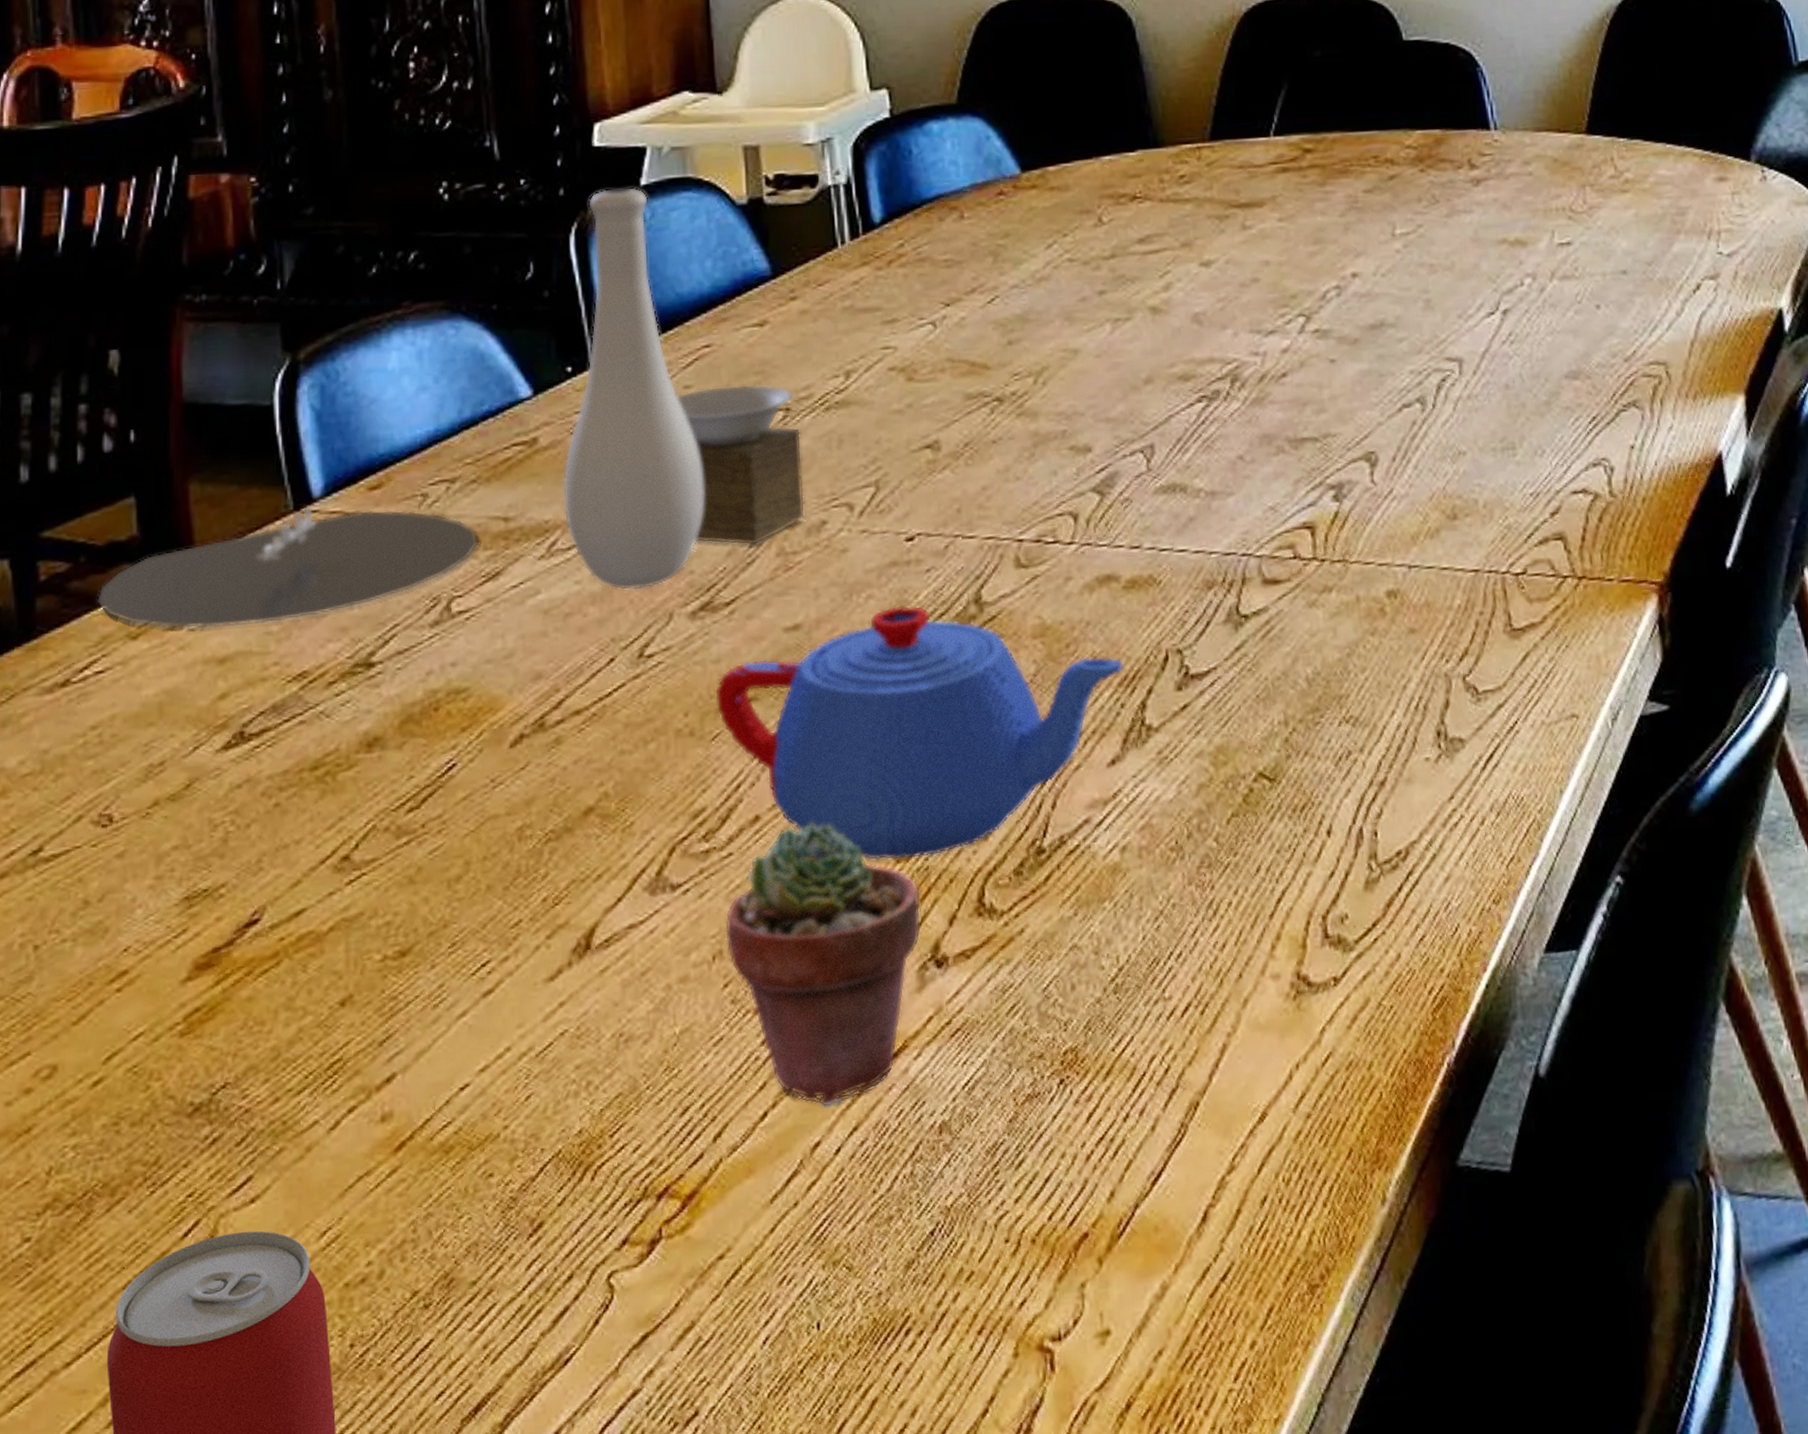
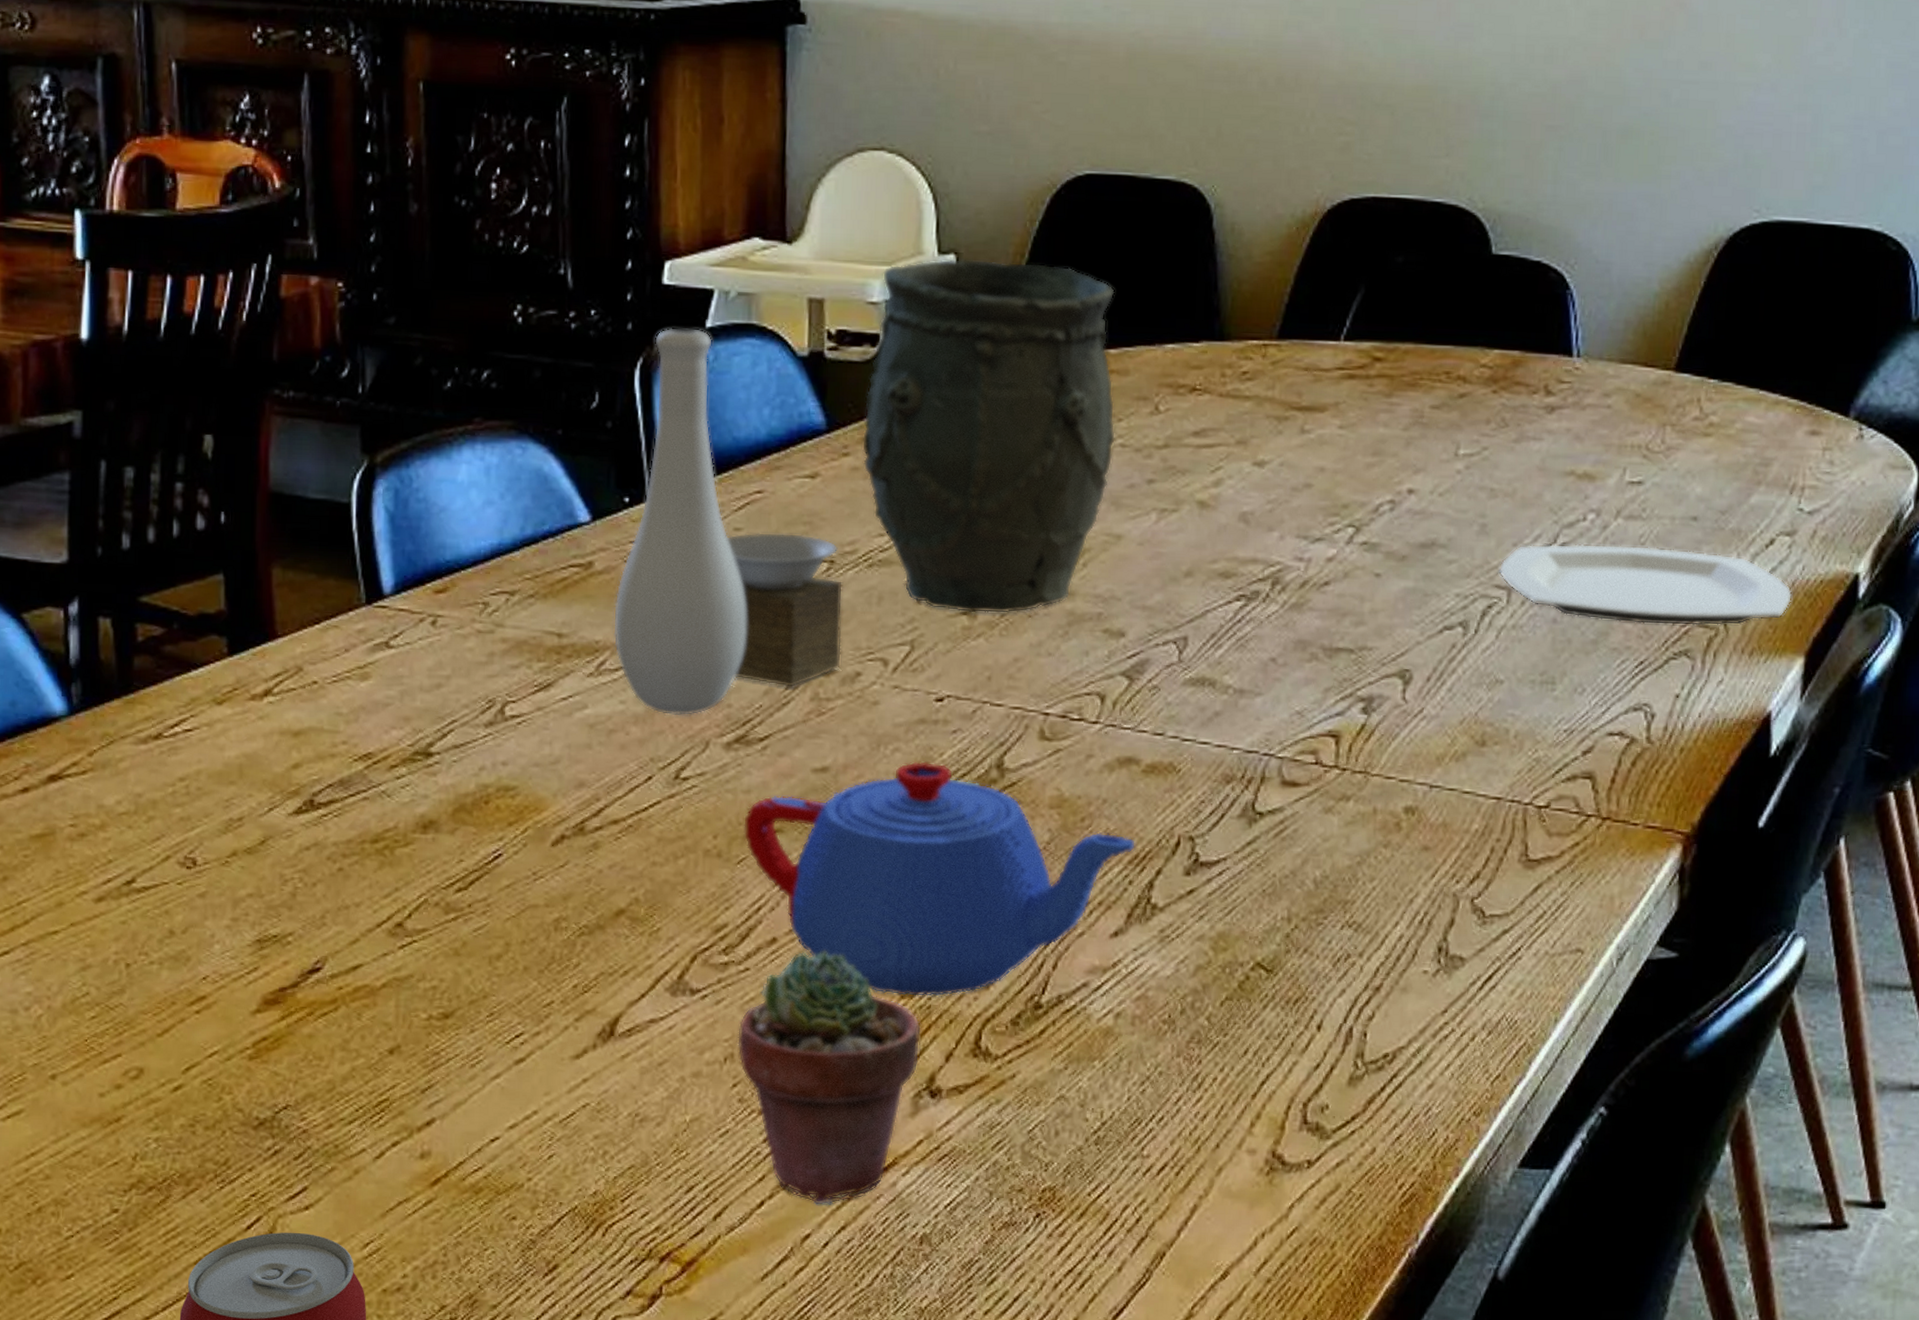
plate: present [96,506,478,629] -> none [187,601,533,705]
vase: none [808,89,1063,446] -> present [861,258,1116,614]
plate: none [1447,303,1725,381] -> present [1498,544,1793,626]

